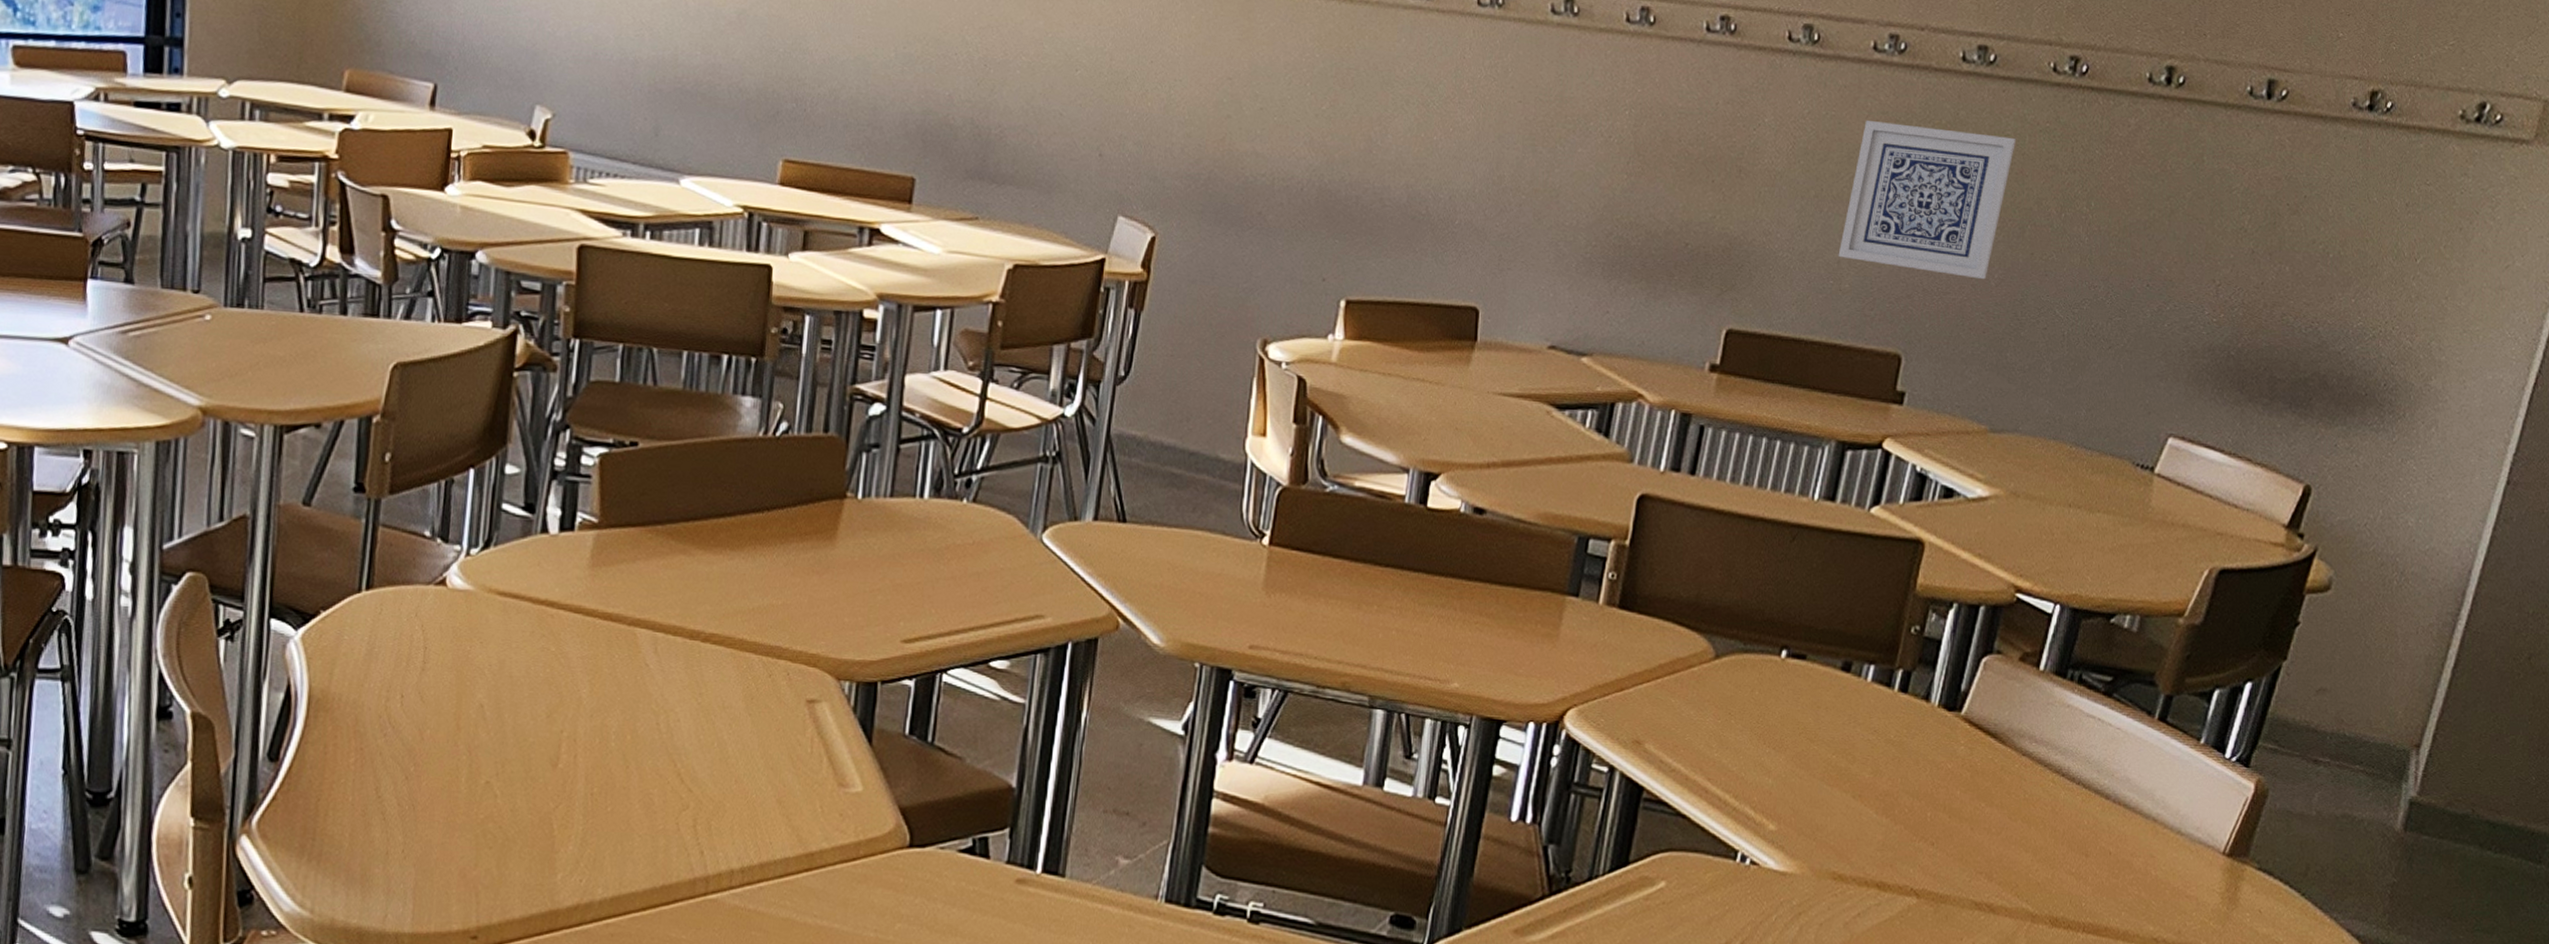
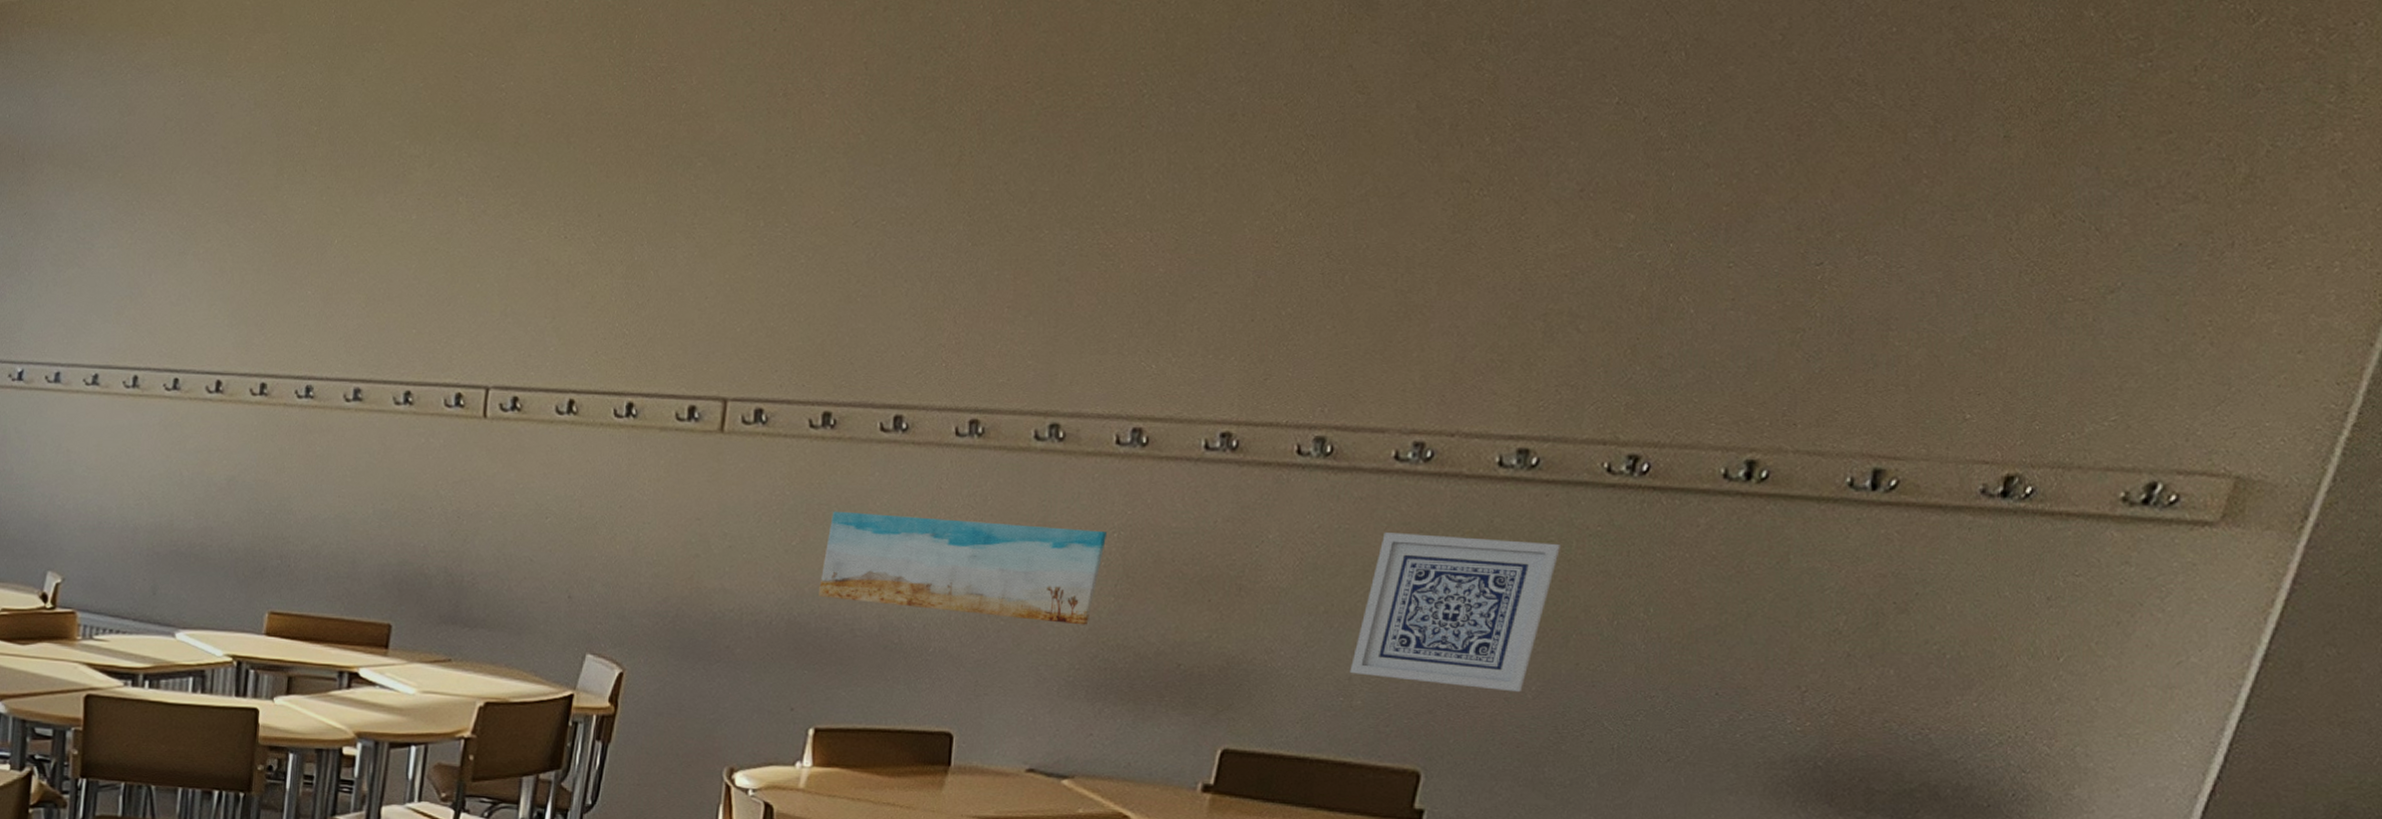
wall art: none [1349,76,1619,202] -> present [819,511,1106,625]

